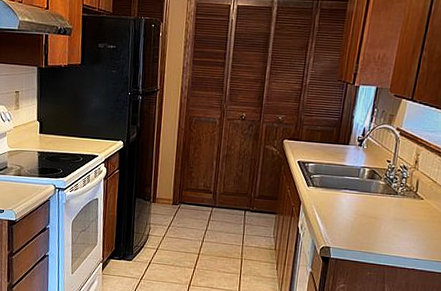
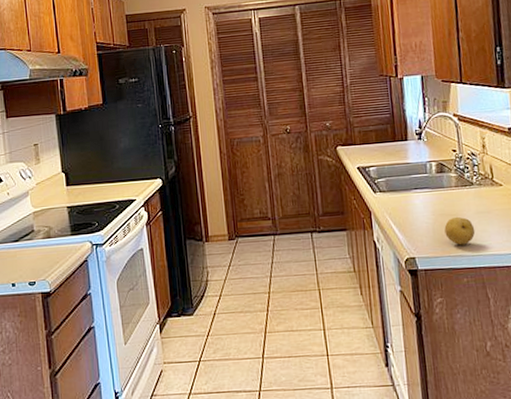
fruit: none [361,219,389,244] -> present [444,216,475,245]

